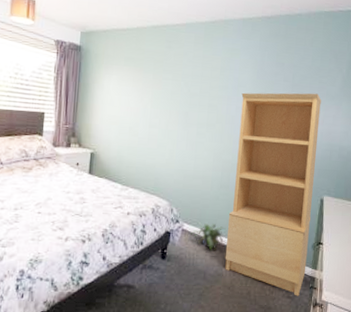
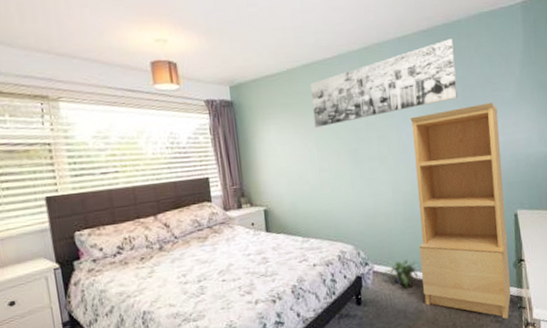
wall art: none [153,29,292,86] -> present [310,39,458,128]

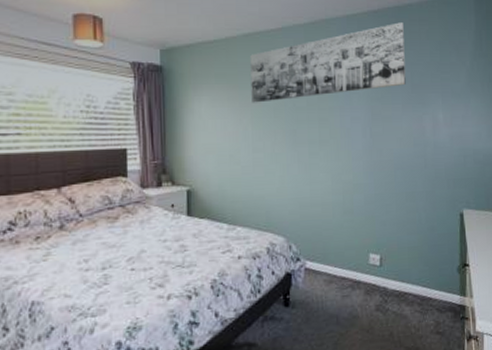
potted plant: present [383,260,419,288] -> none [315,257,356,290]
bookcase: present [410,102,511,319] -> none [355,92,454,331]

